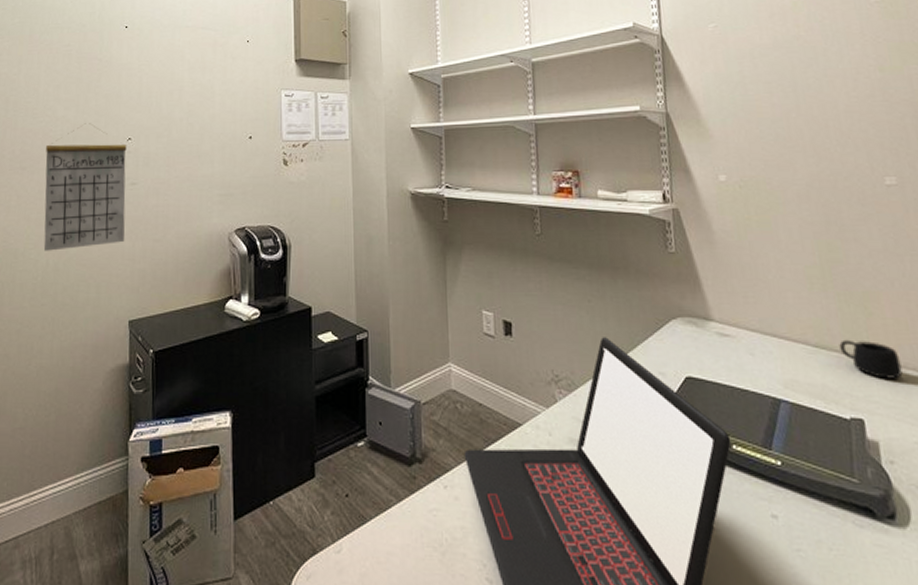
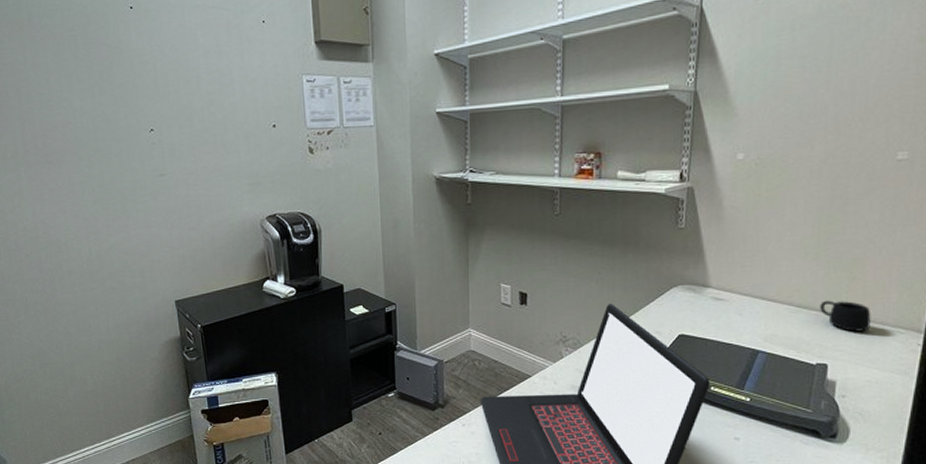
calendar: present [43,123,127,251] -> none [68,114,162,241]

